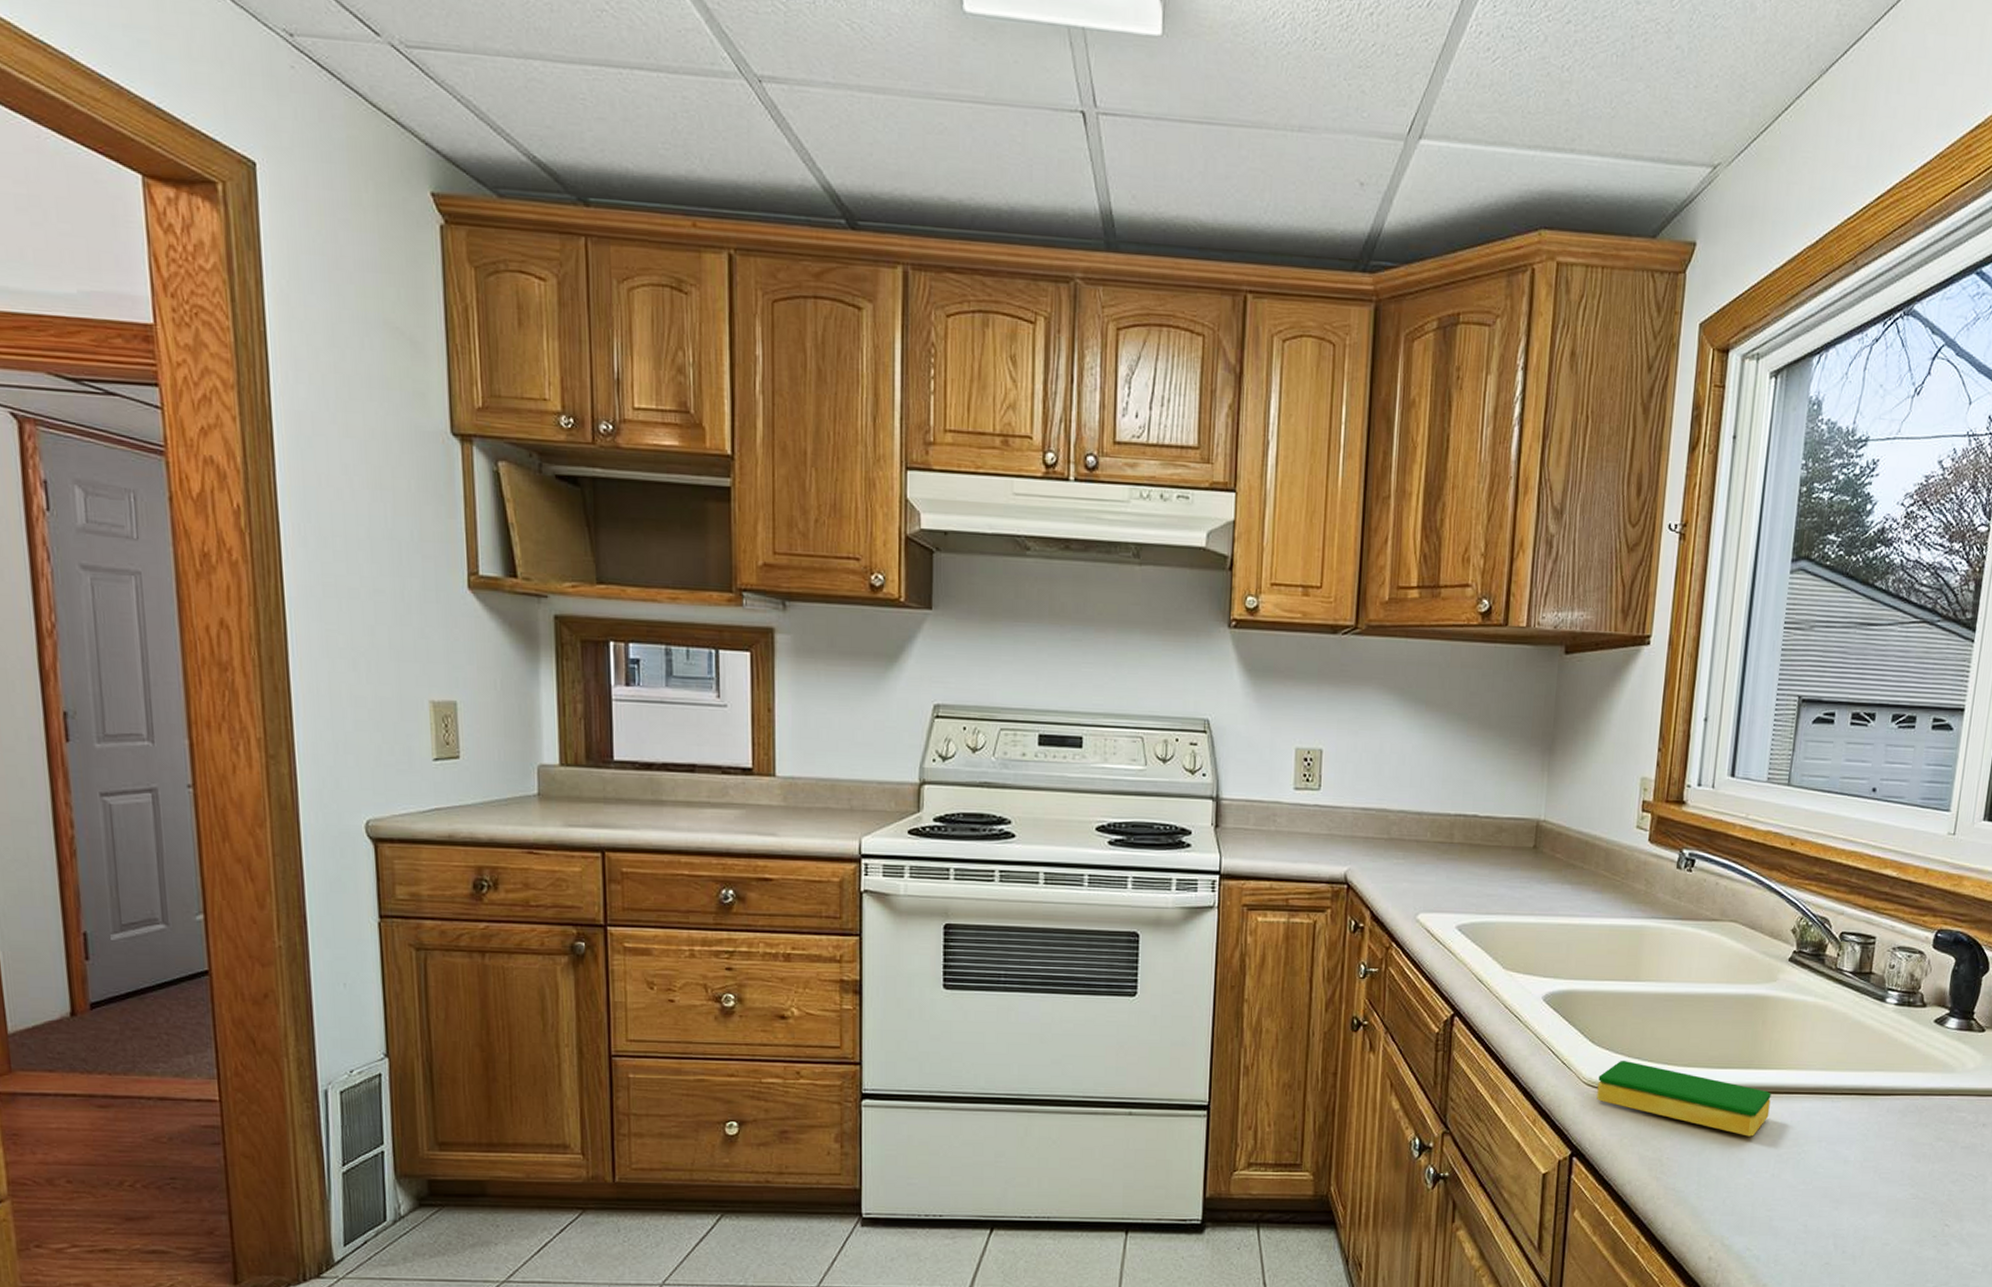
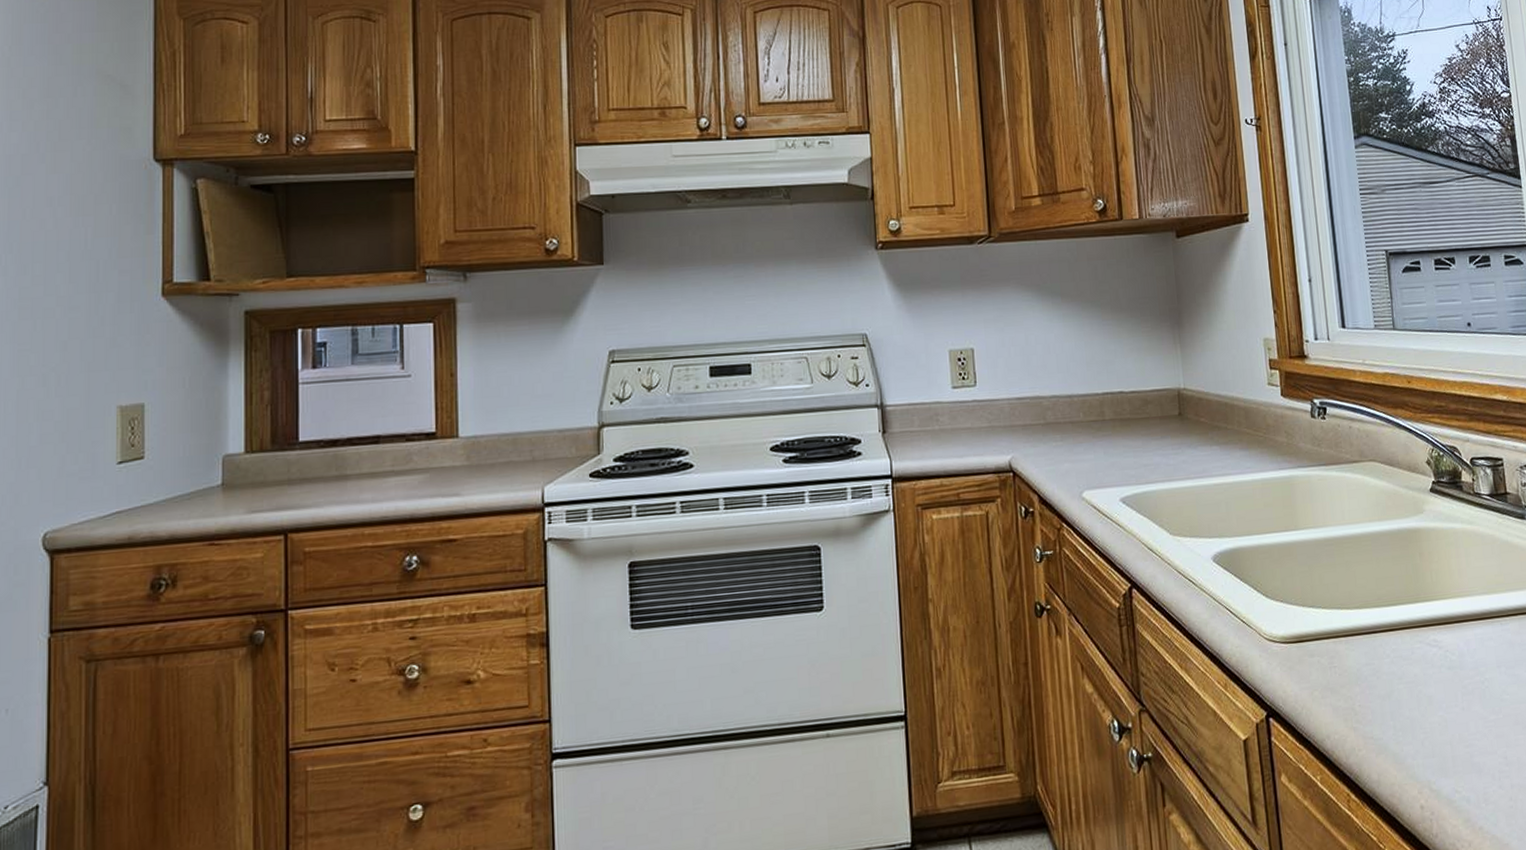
dish sponge: present [1597,1060,1771,1137] -> none [1278,610,1446,672]

